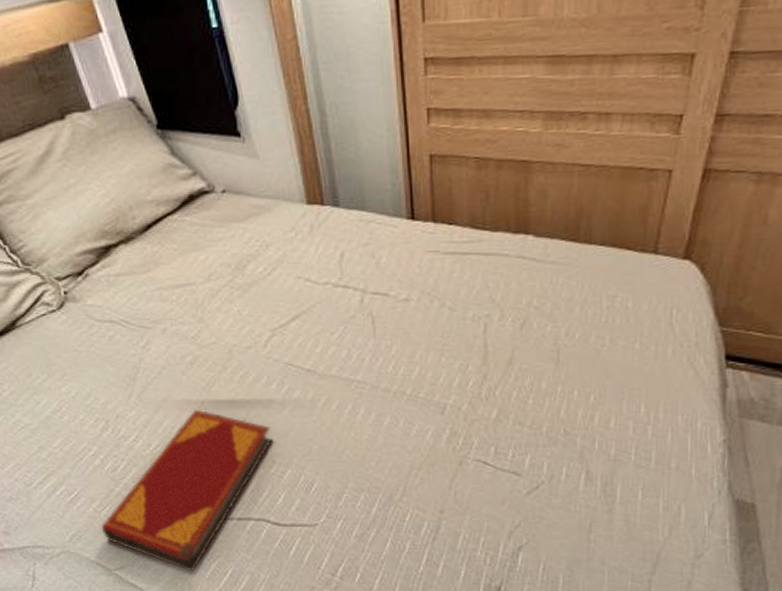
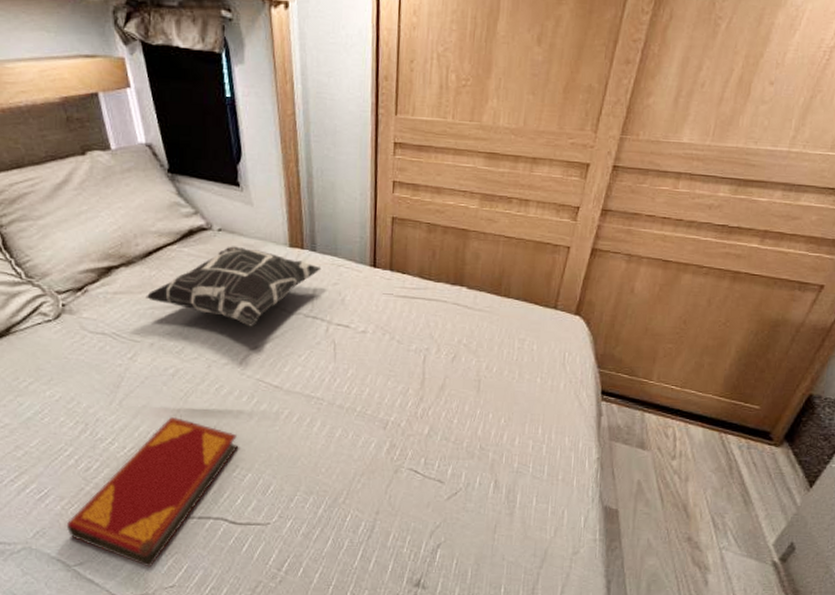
decorative pillow: none [151,209,348,303] -> present [146,246,322,327]

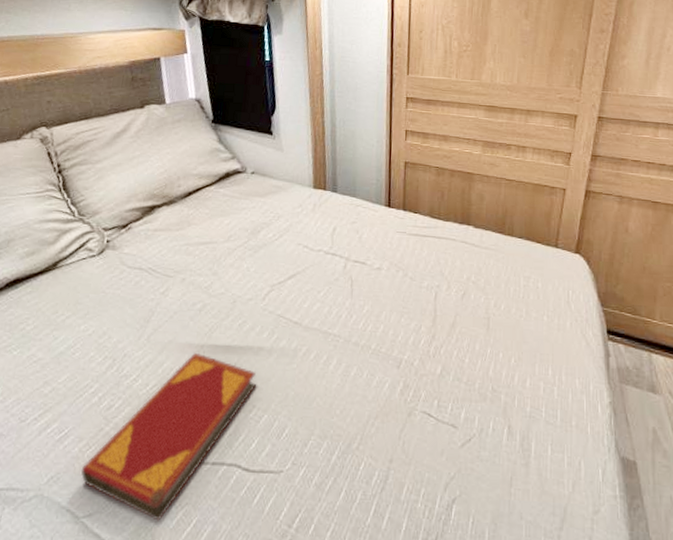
decorative pillow: present [146,246,322,327] -> none [182,187,341,263]

